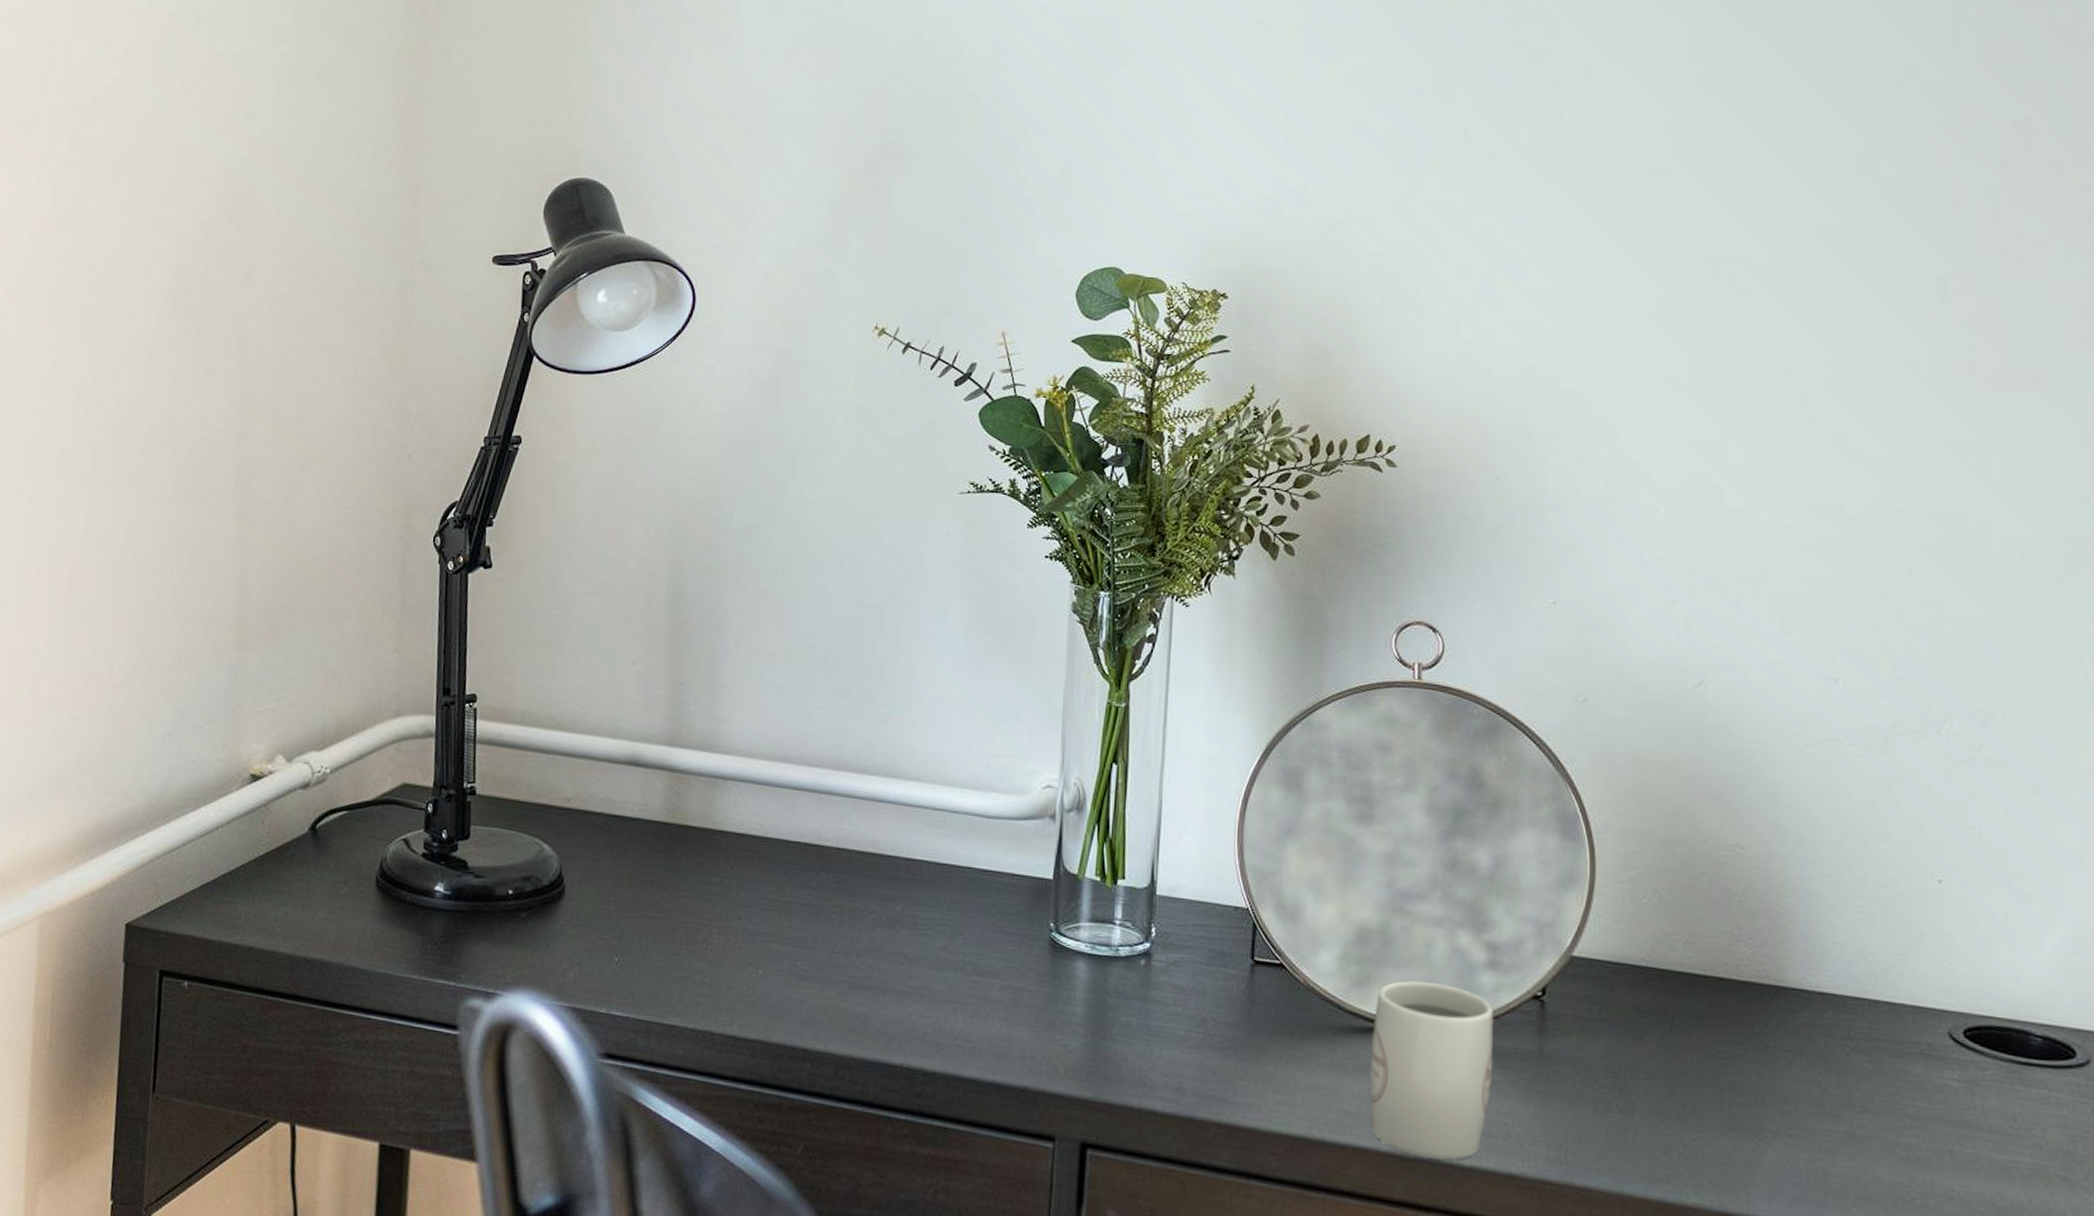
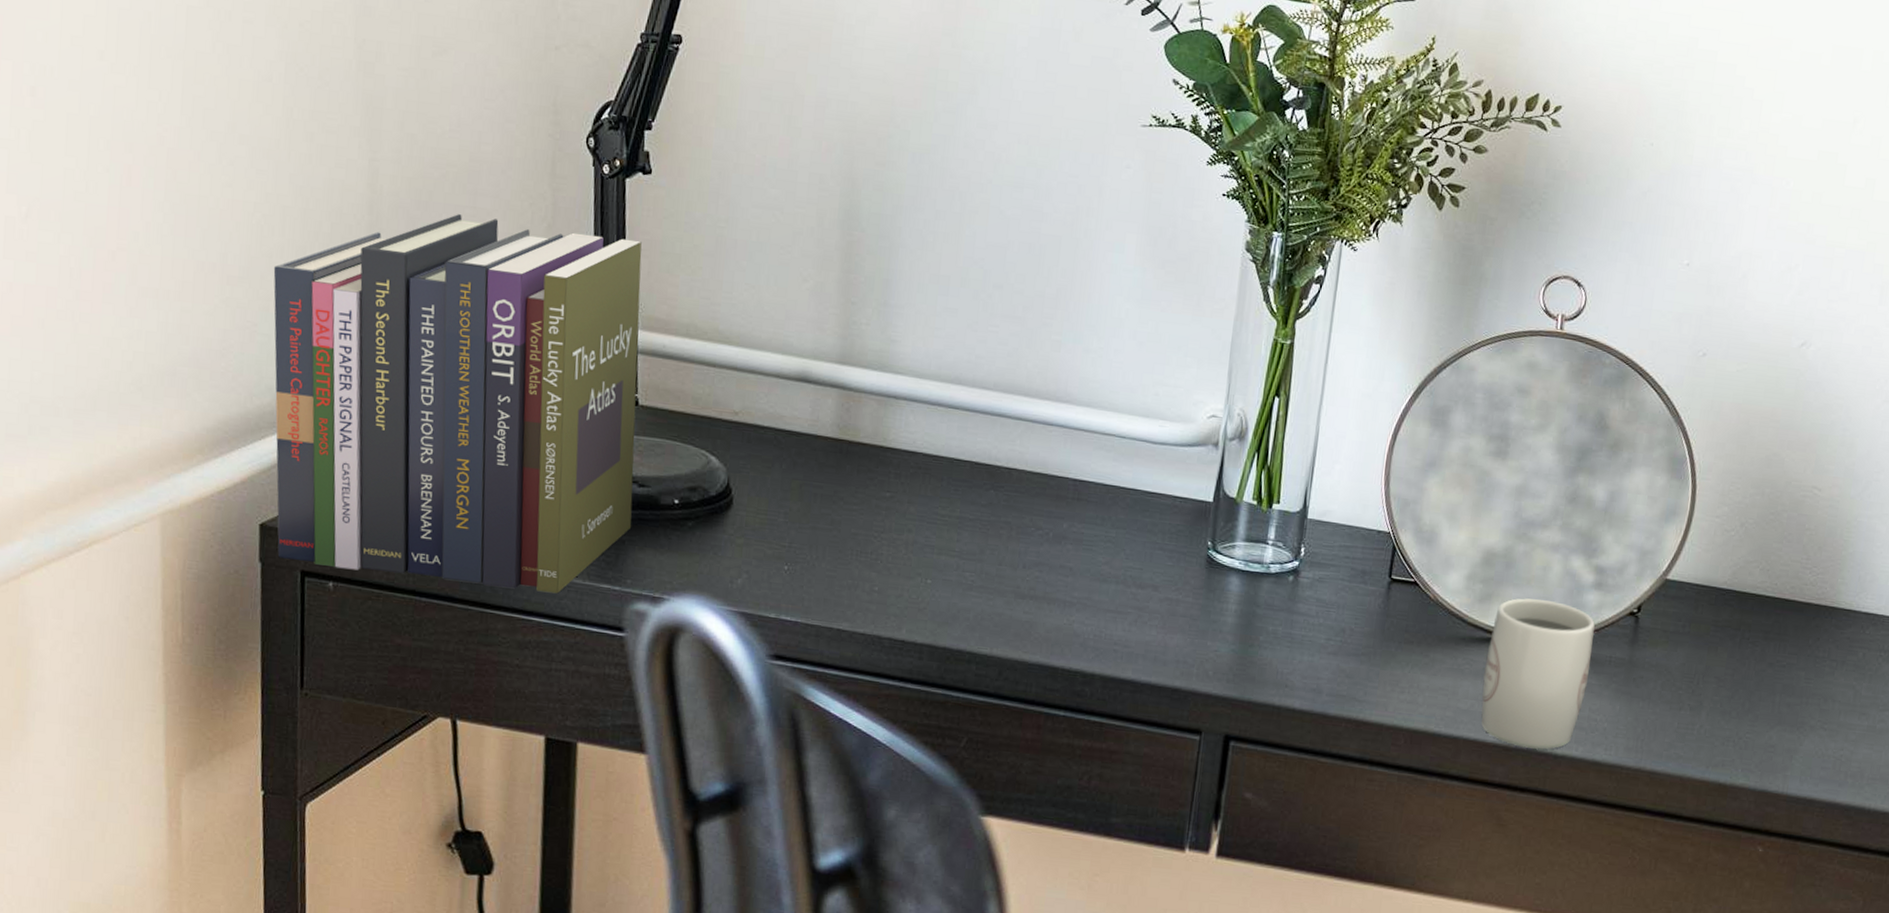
books: none [140,616,482,990] -> present [273,214,642,594]

